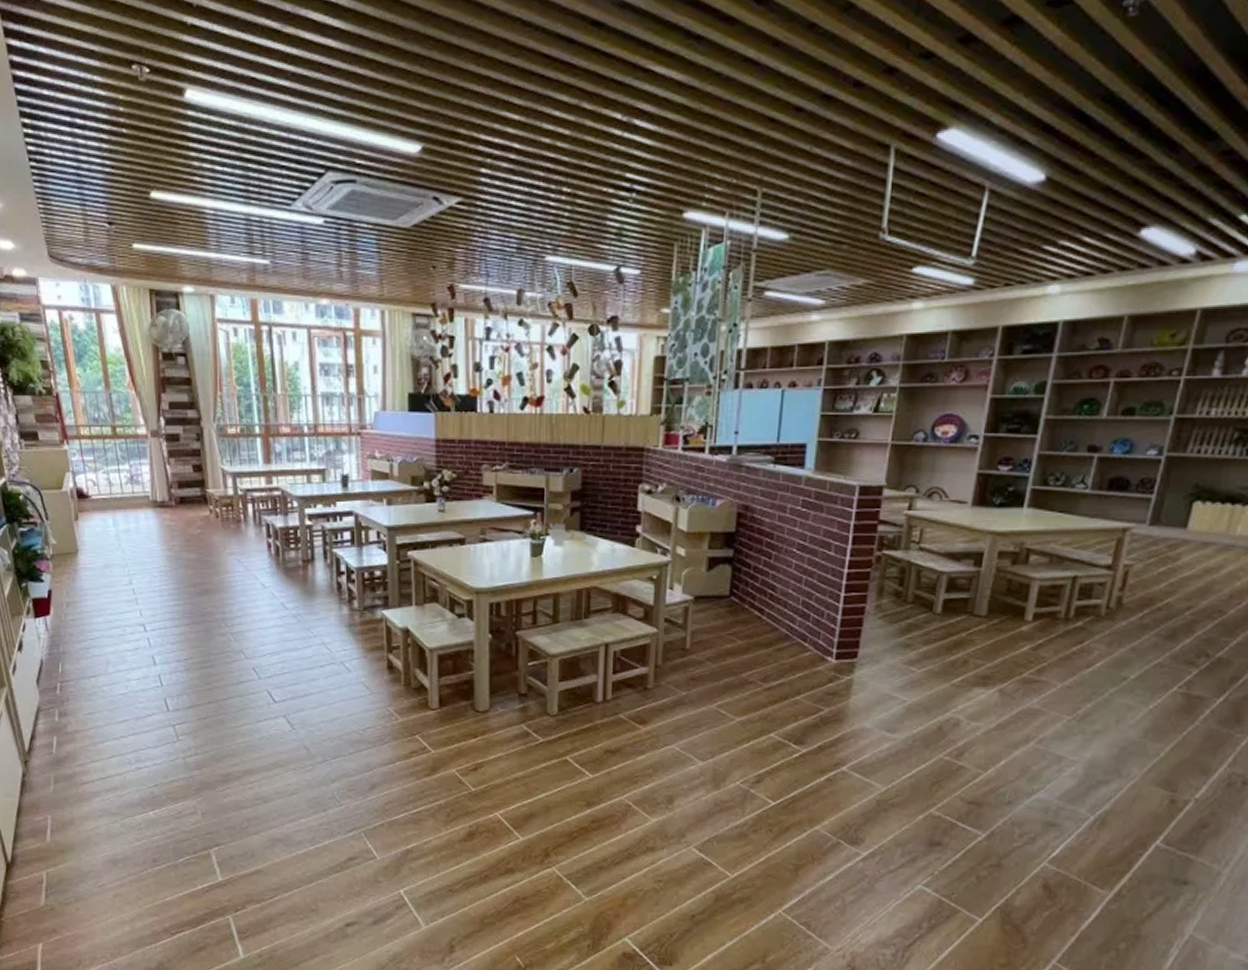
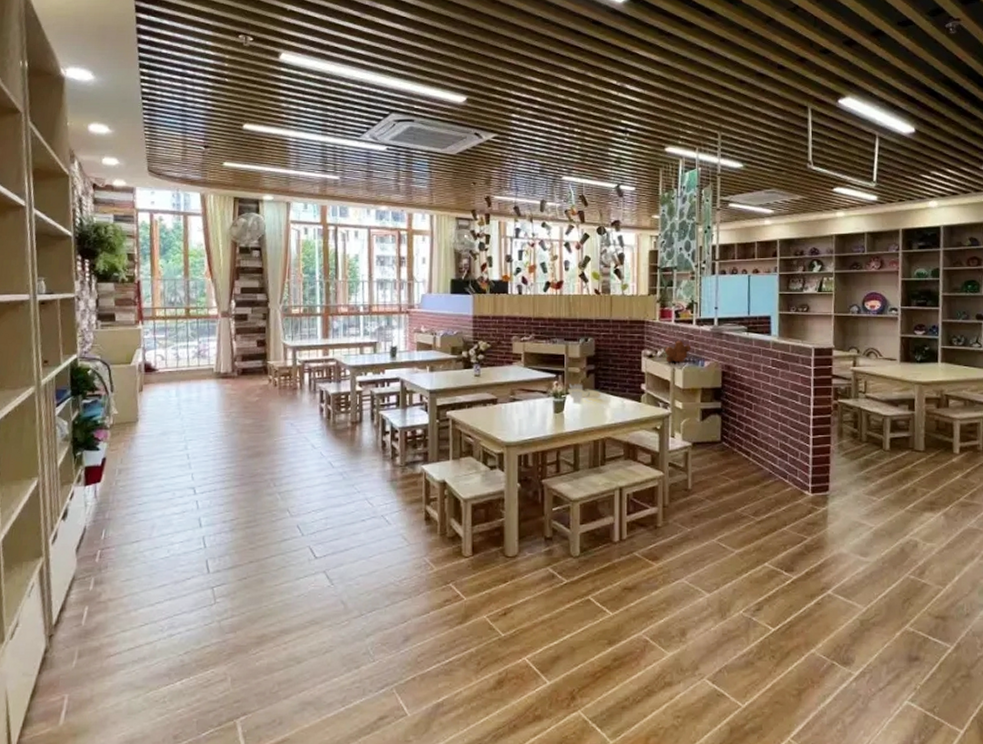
teddy bear: none [666,473,701,501] -> present [664,340,692,363]

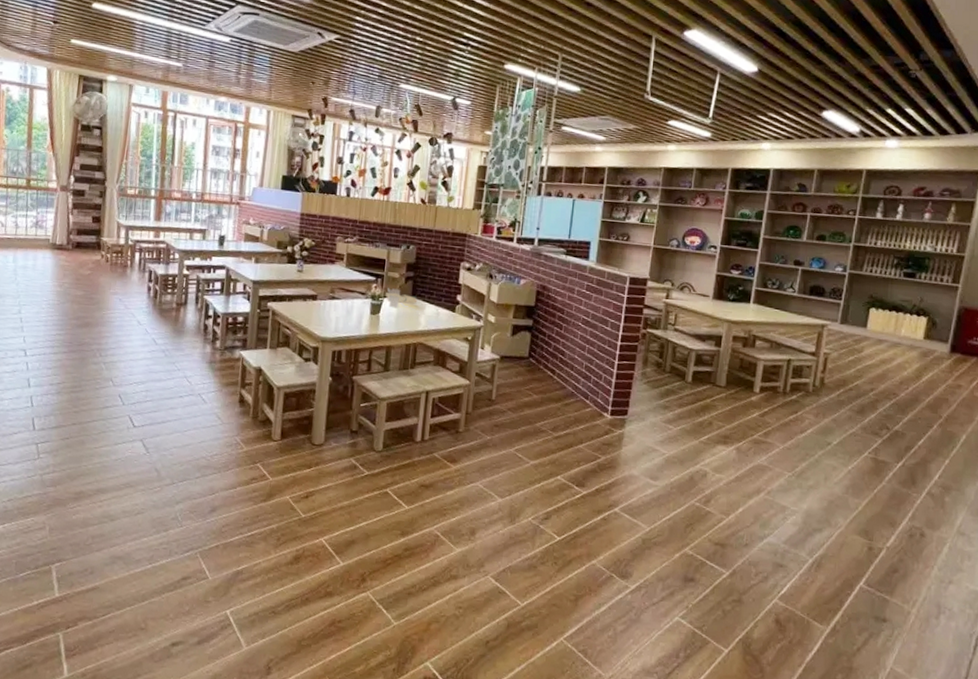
teddy bear: present [664,340,692,363] -> none [482,256,510,278]

